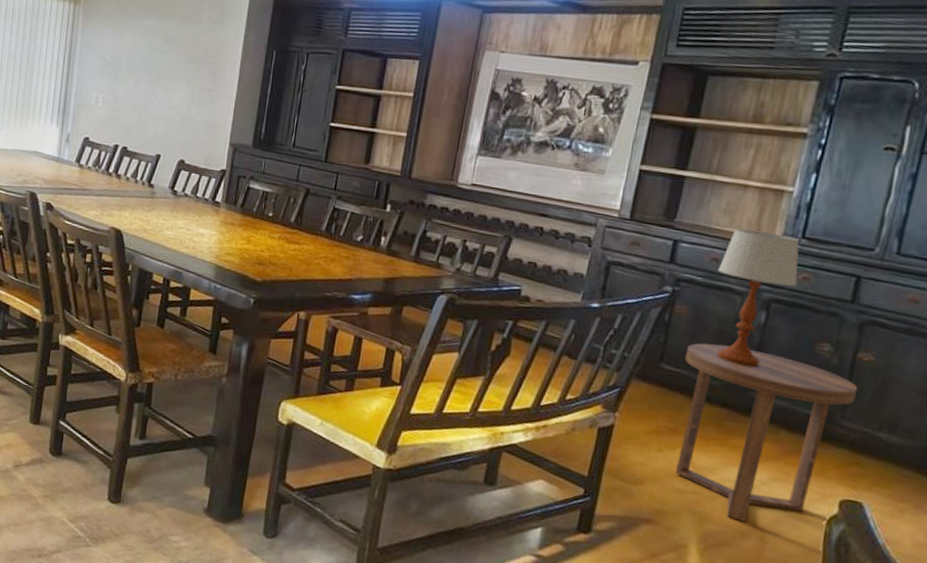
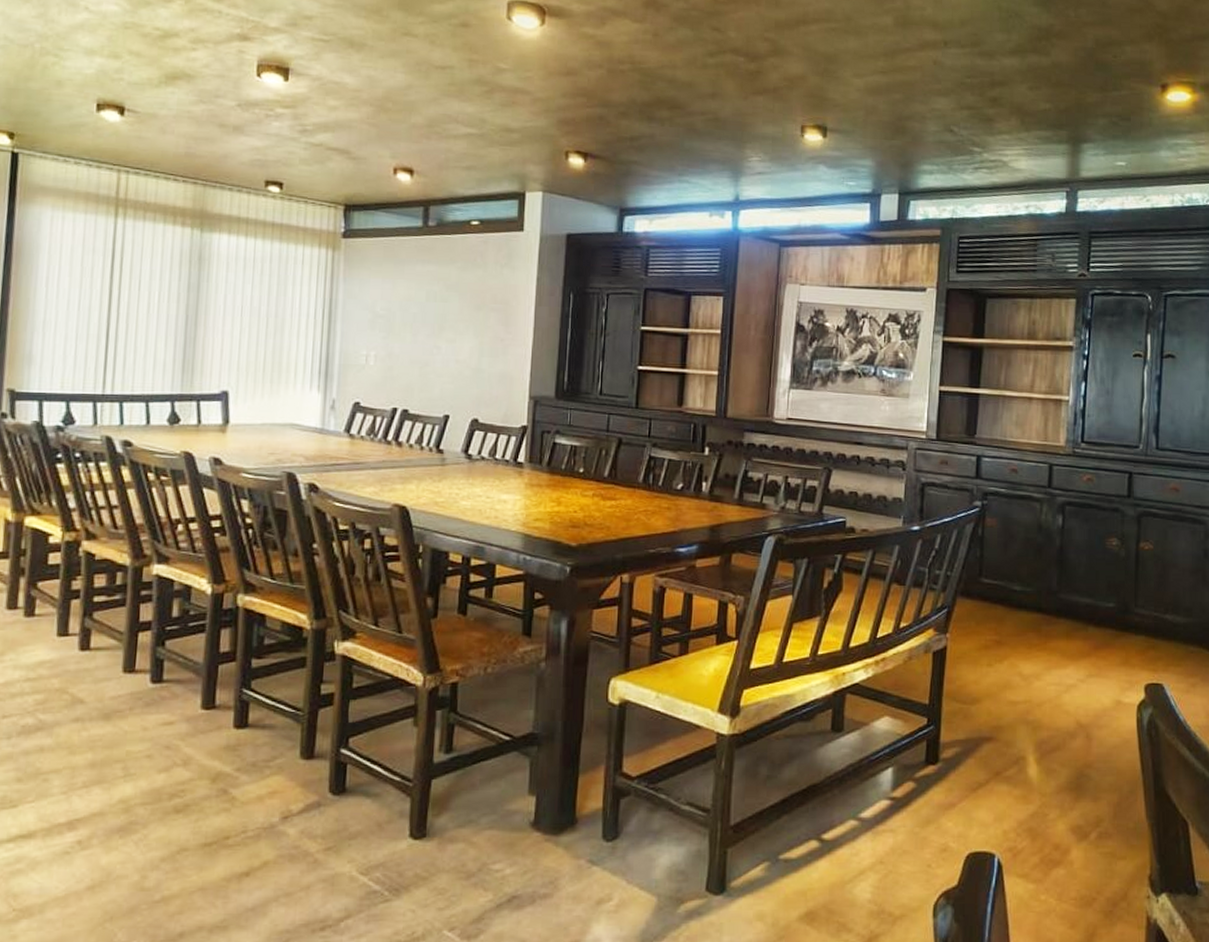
side table: present [676,343,858,522] -> none [1001,551,1144,722]
table lamp: present [717,228,799,367] -> none [1017,438,1083,569]

